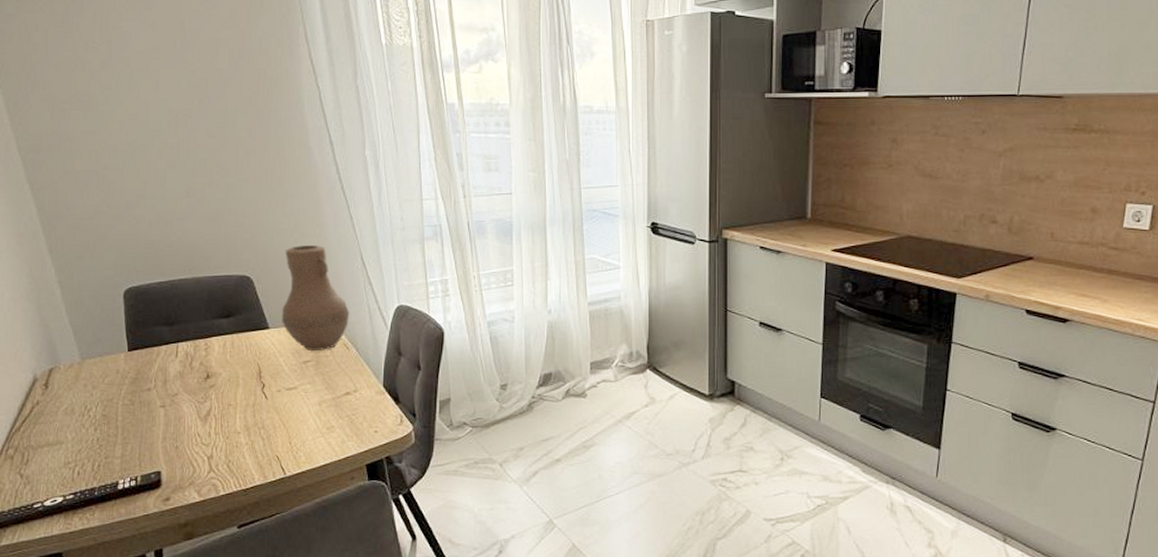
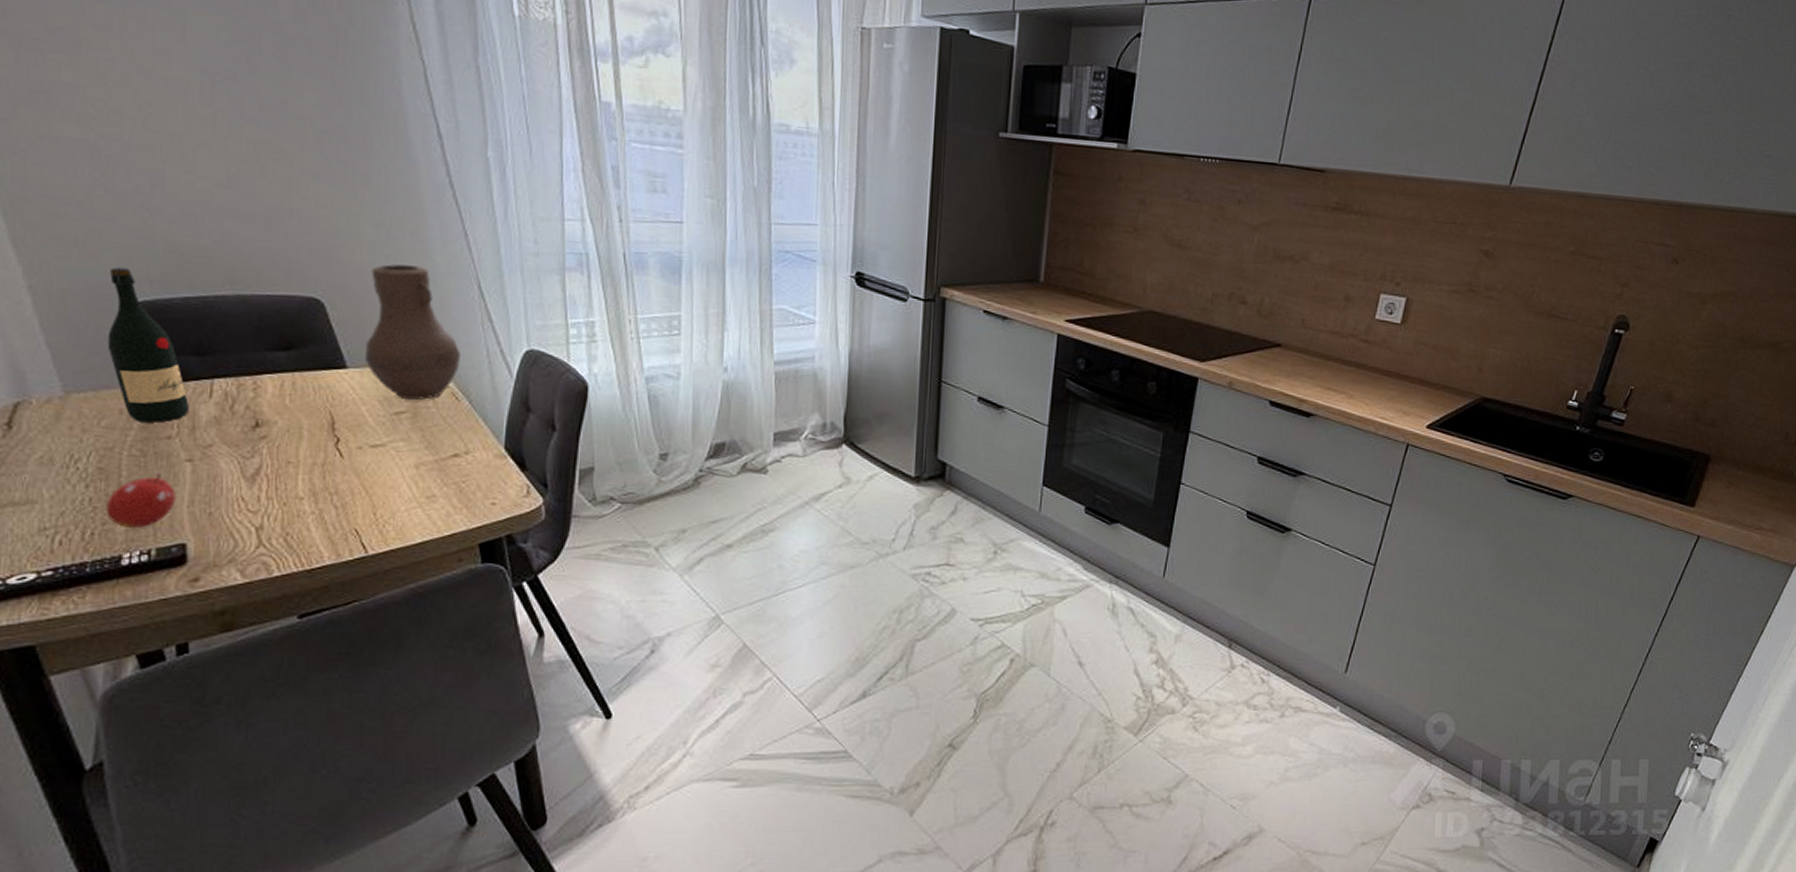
fruit: none [108,417,154,460] -> present [106,473,176,528]
wine bottle: none [109,263,162,378] -> present [107,267,189,423]

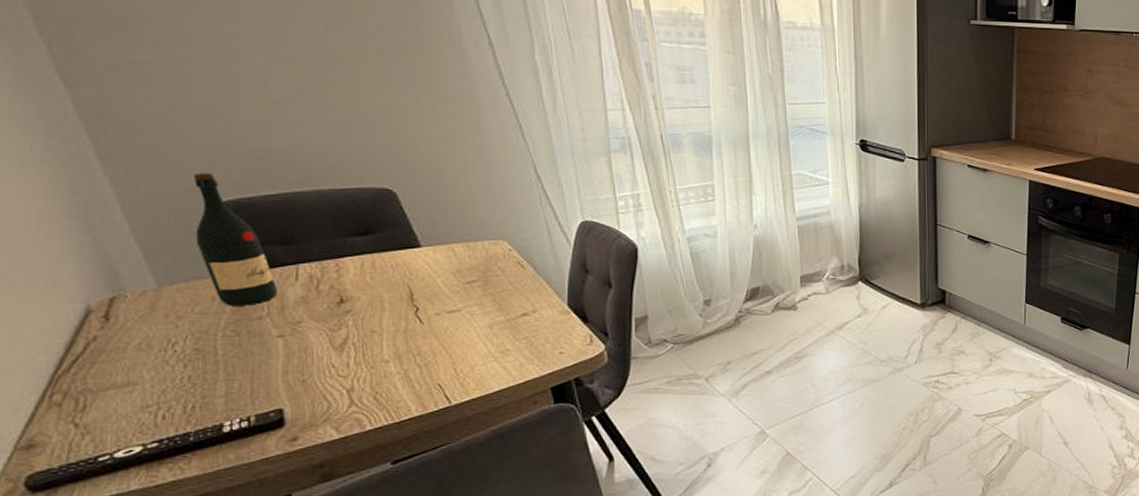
fruit: present [106,473,176,528] -> none [205,349,270,399]
vase: present [365,264,460,400] -> none [437,156,523,270]

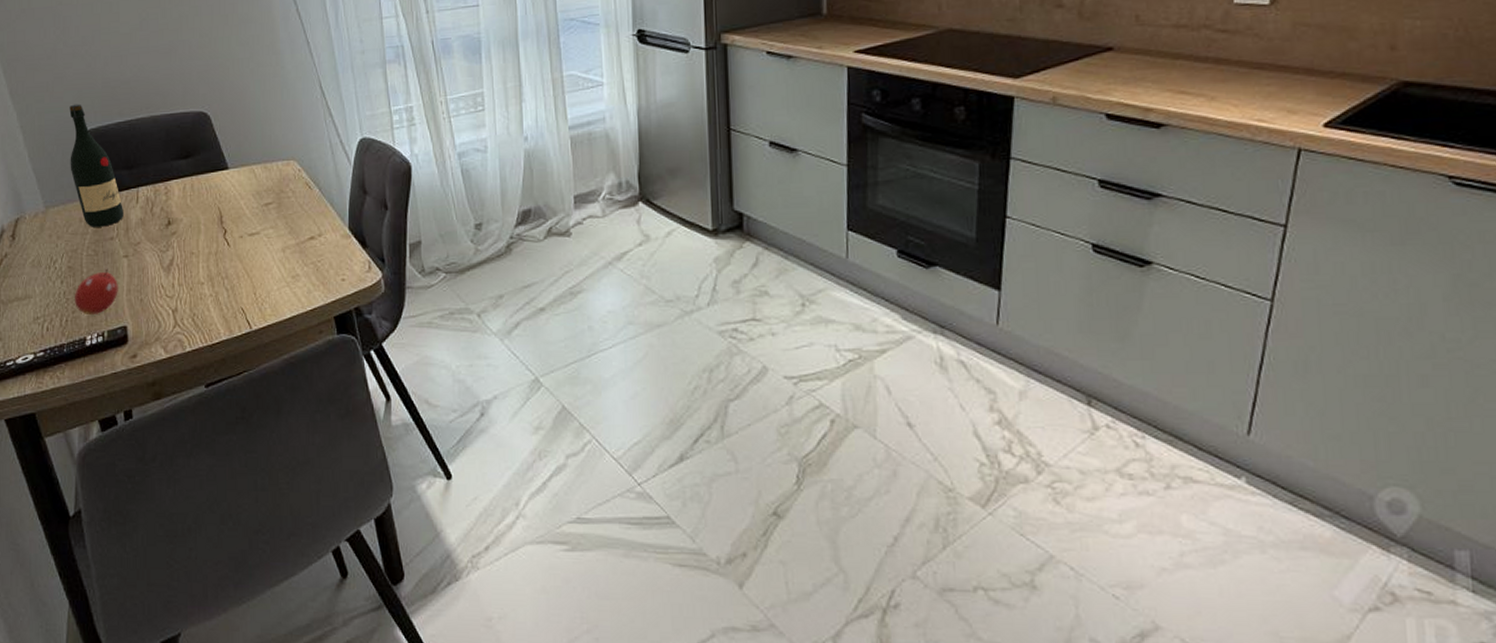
fruit: none [205,349,270,399] -> present [75,268,118,314]

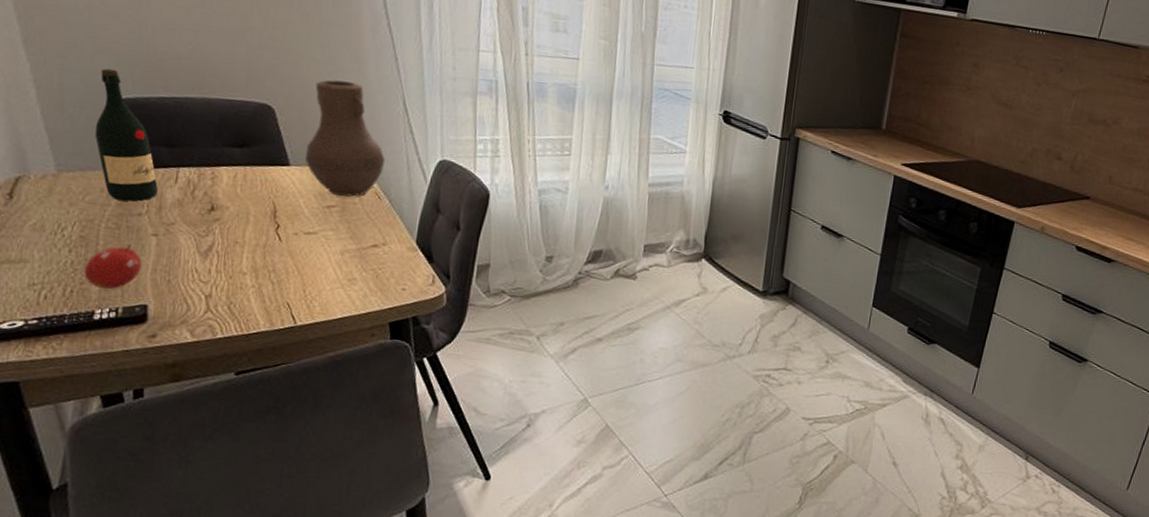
vase: none [241,75,310,192] -> present [305,80,385,197]

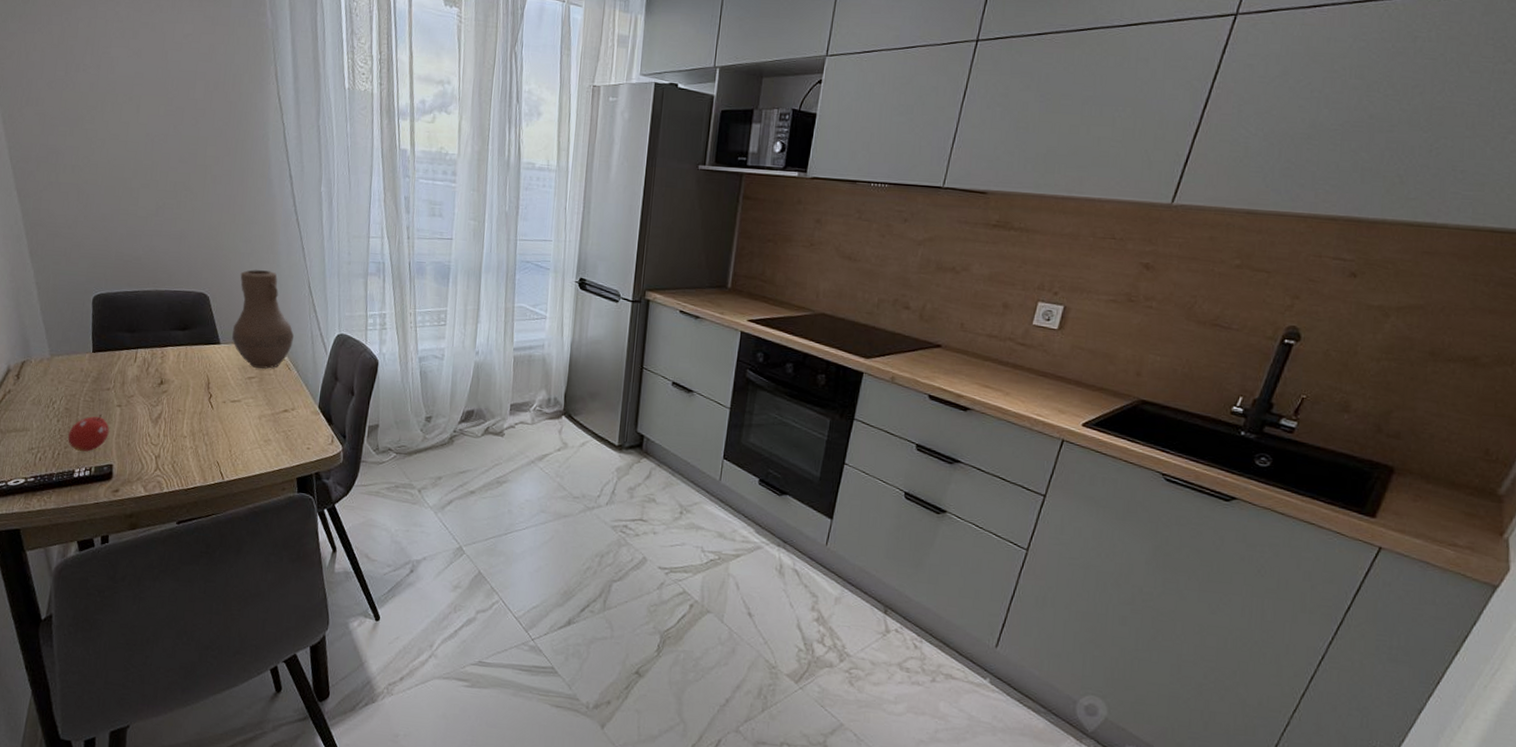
wine bottle: present [94,68,158,201] -> none [77,270,122,379]

